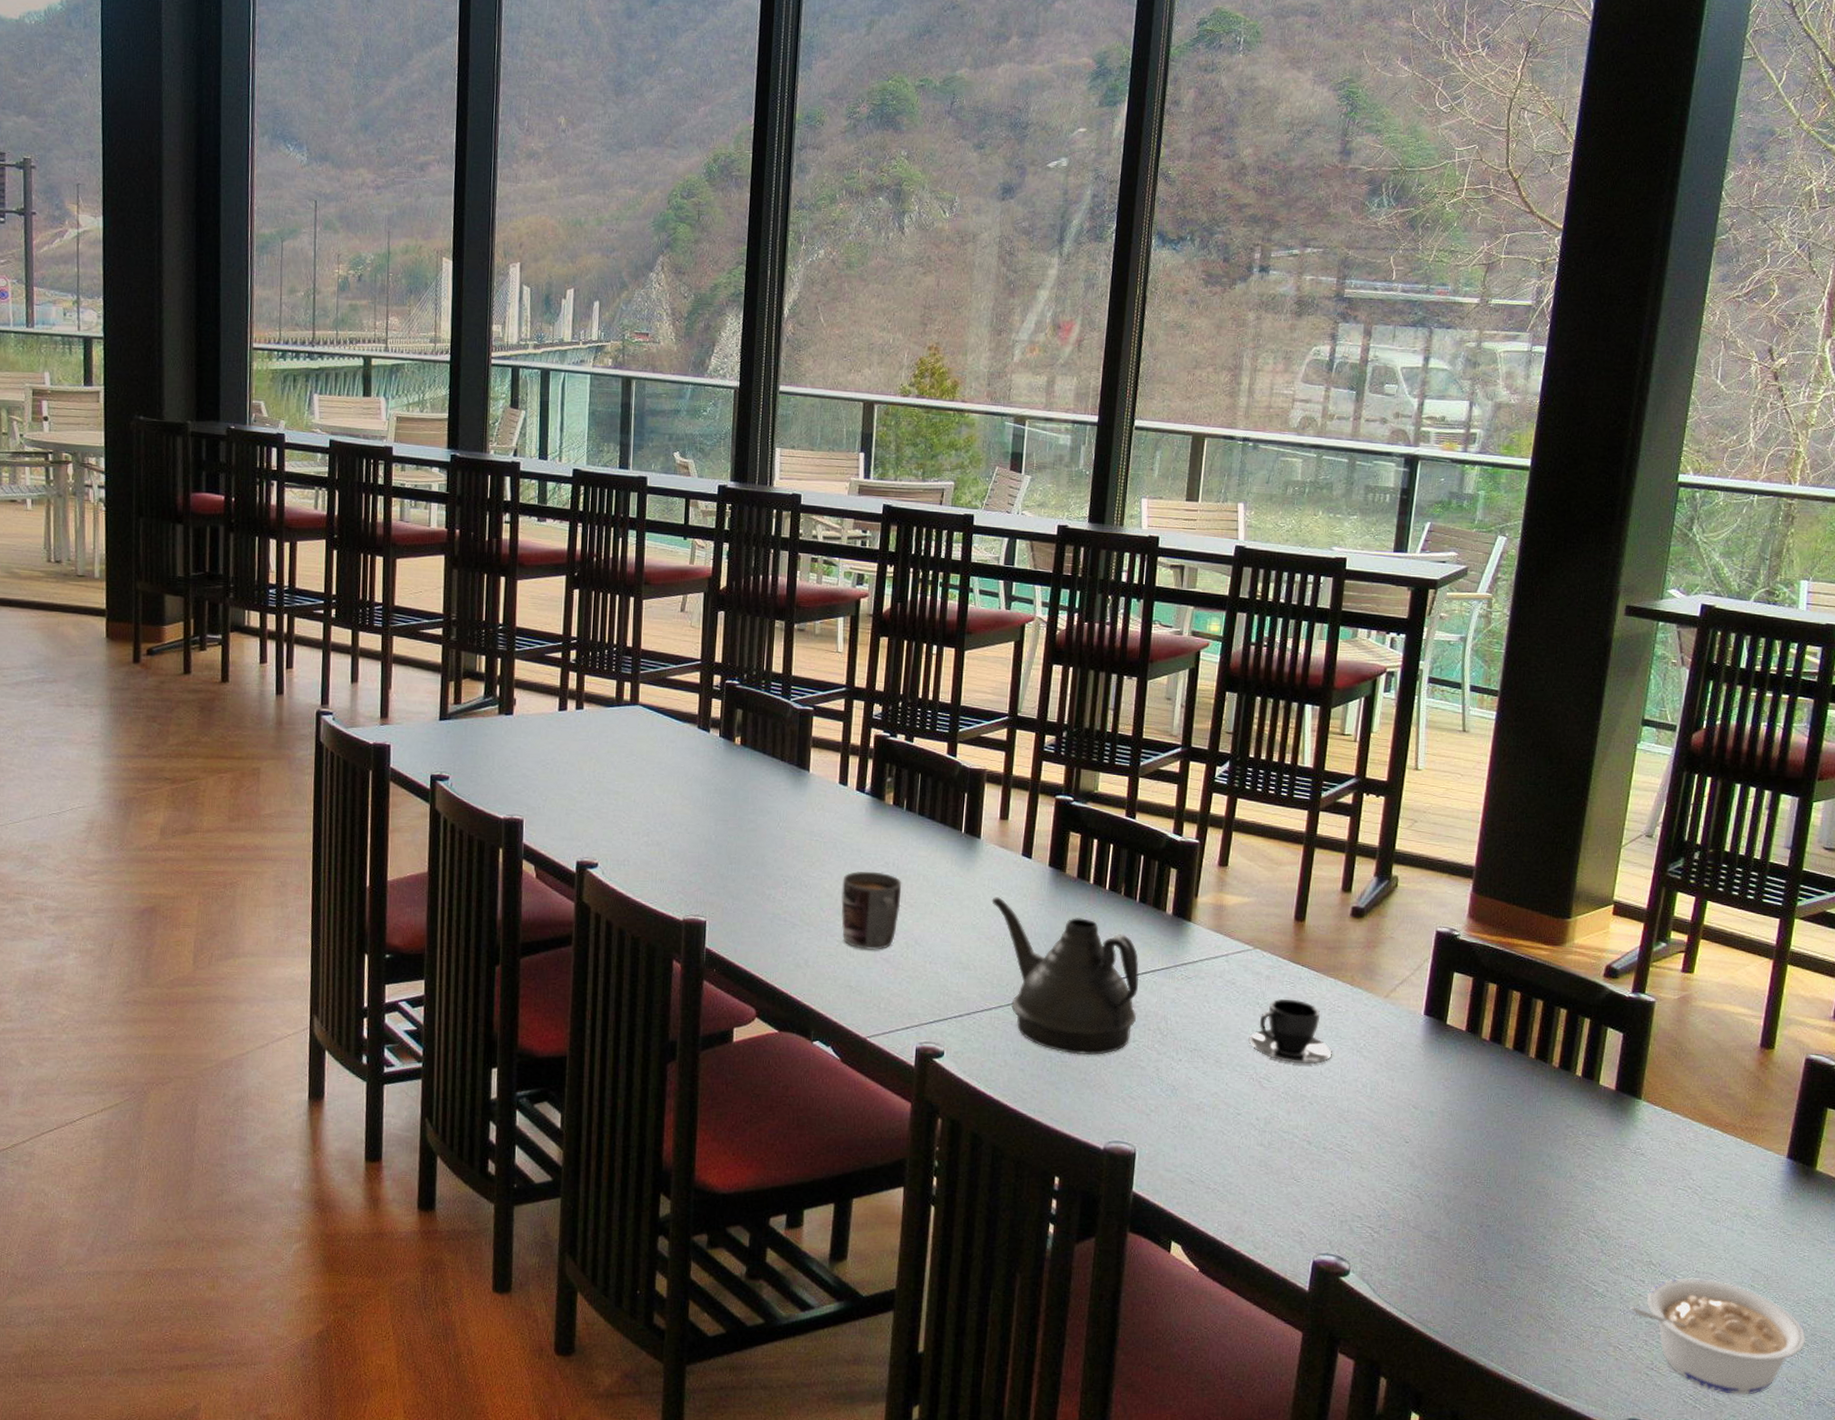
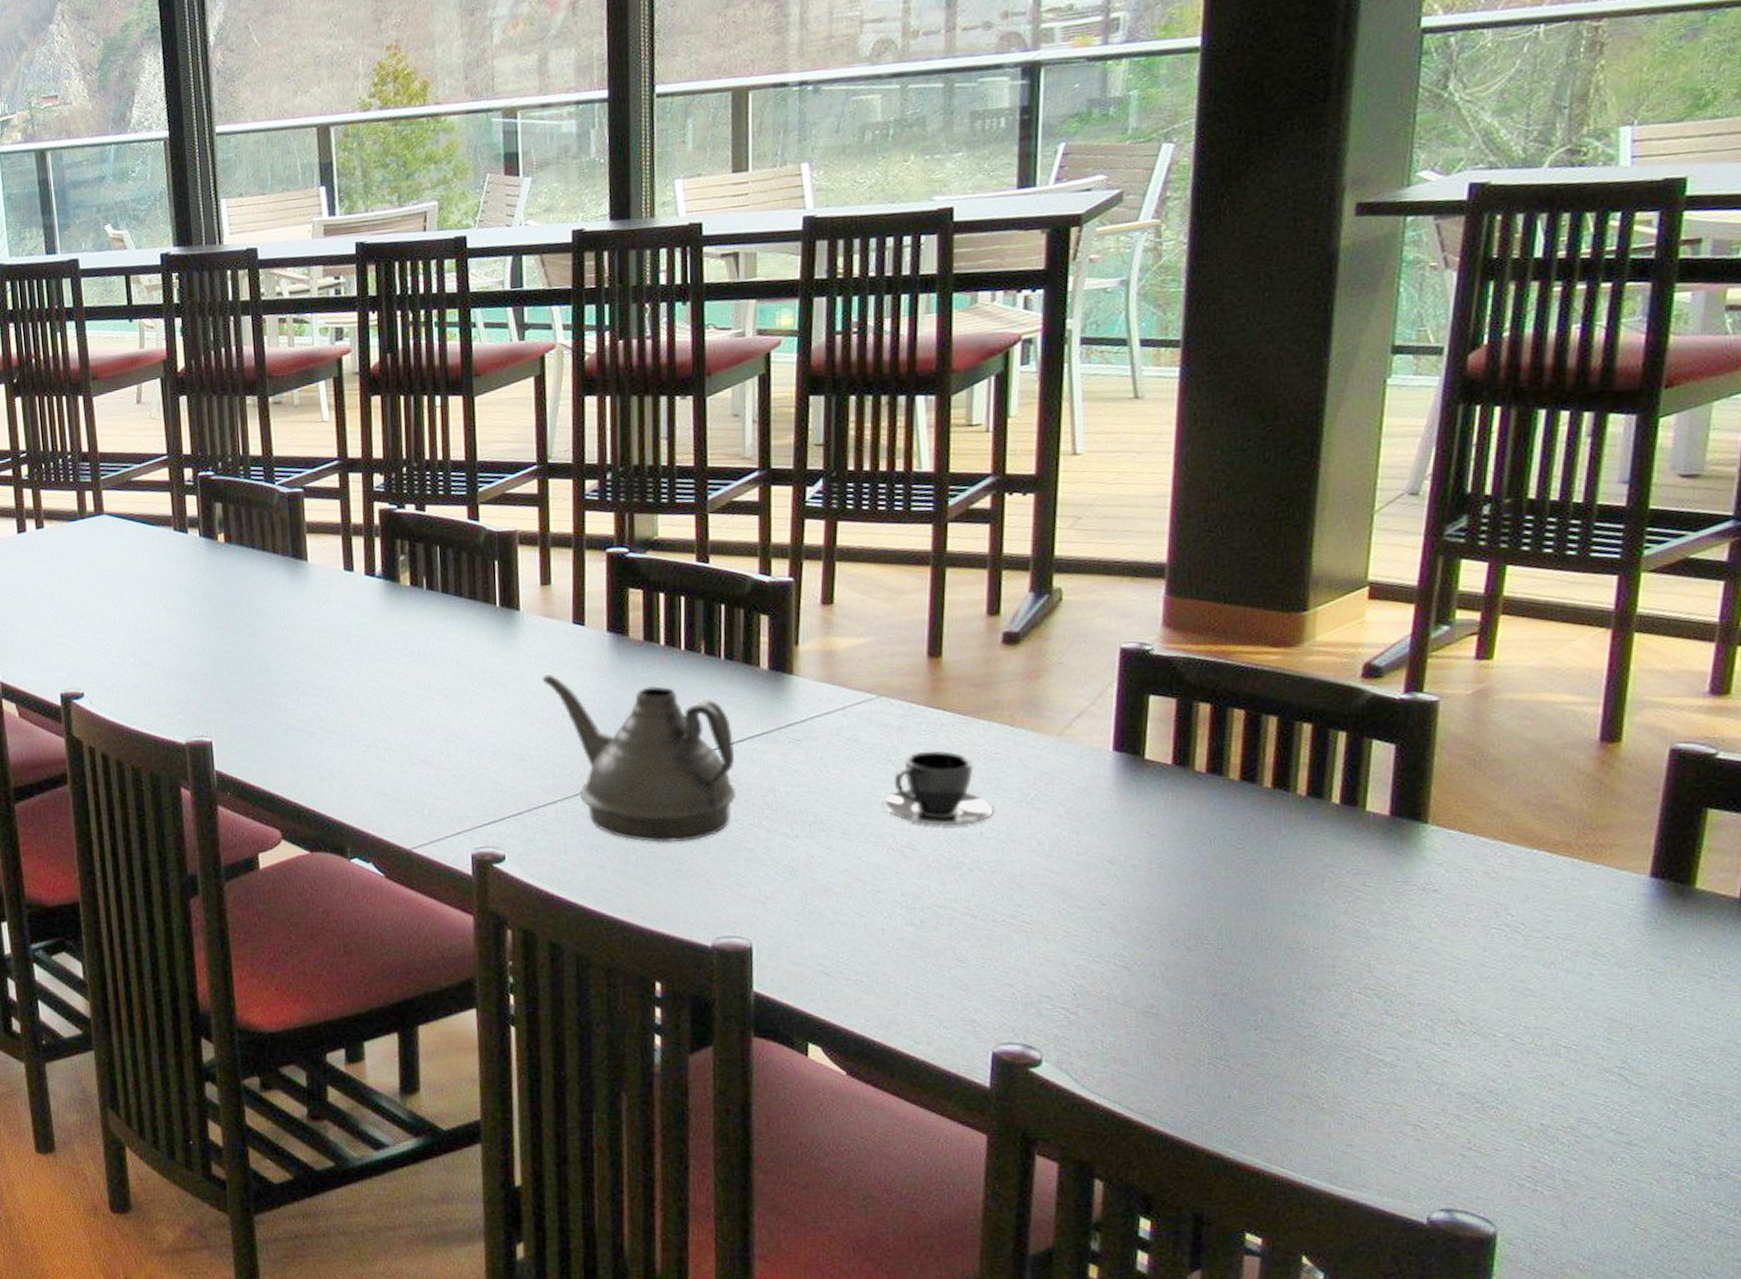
mug: present [841,871,902,950] -> none [362,663,434,752]
legume: present [1629,1278,1805,1395] -> none [1431,1035,1693,1172]

